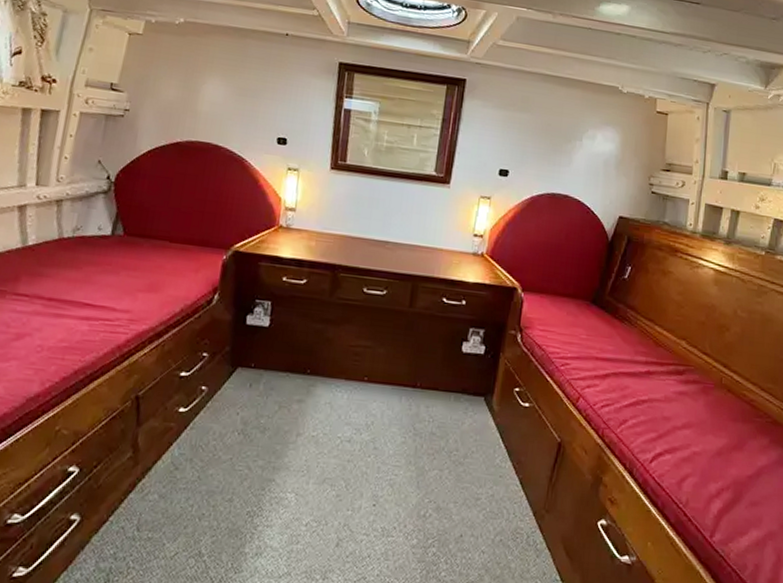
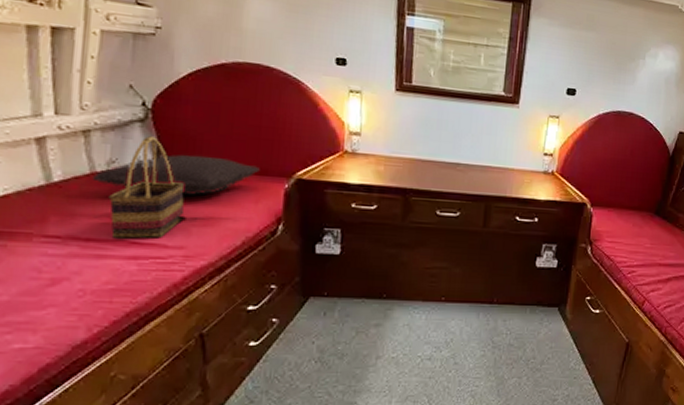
pillow: none [60,224,202,263] -> present [92,154,260,196]
woven basket: none [70,206,135,302] -> present [108,136,185,239]

